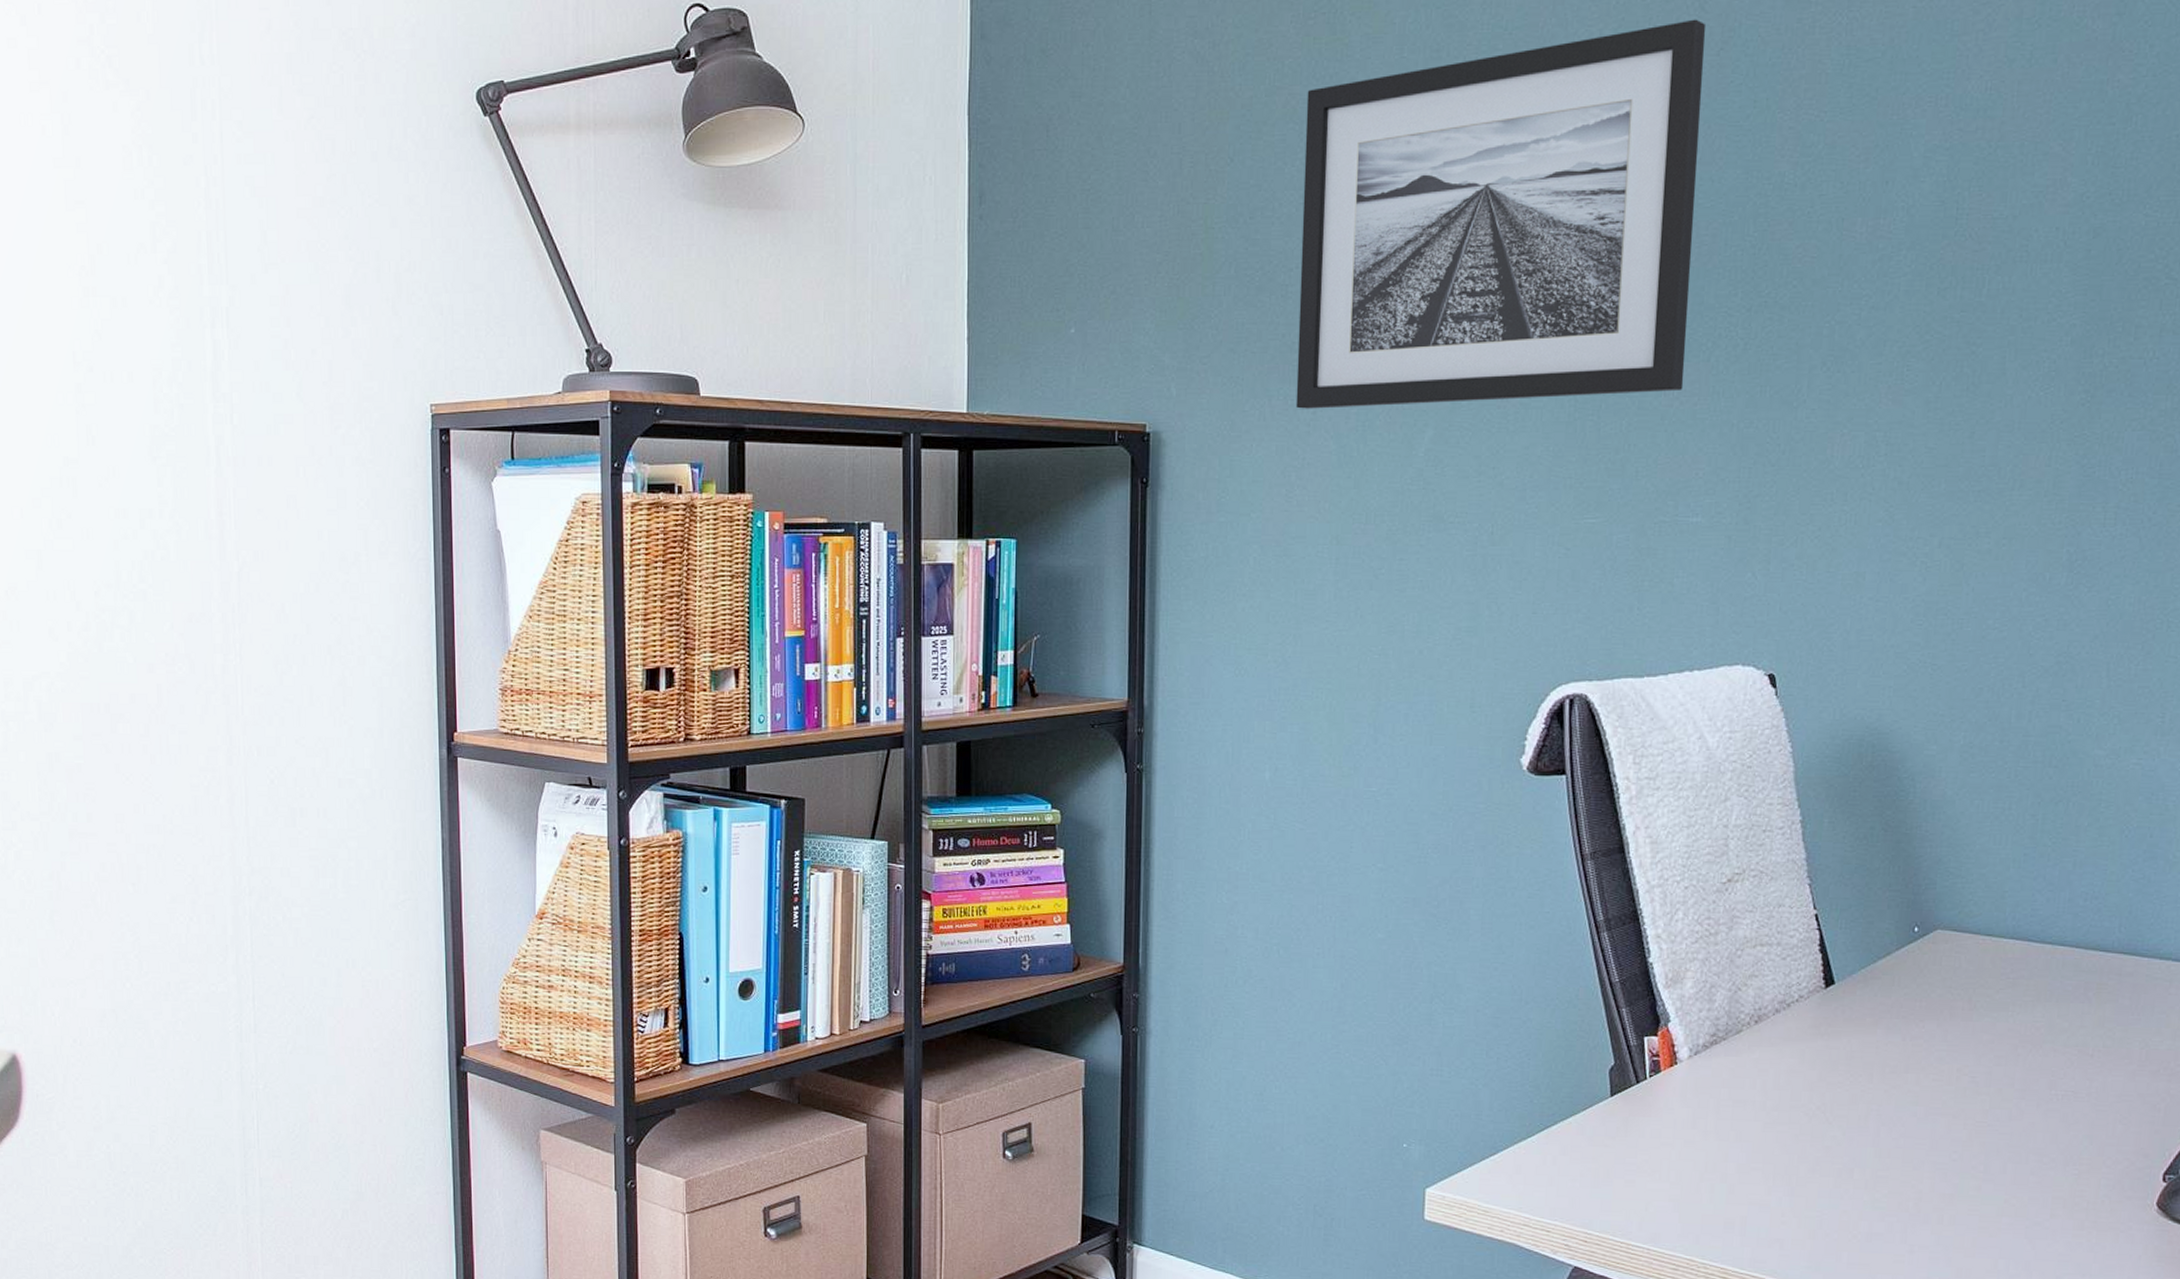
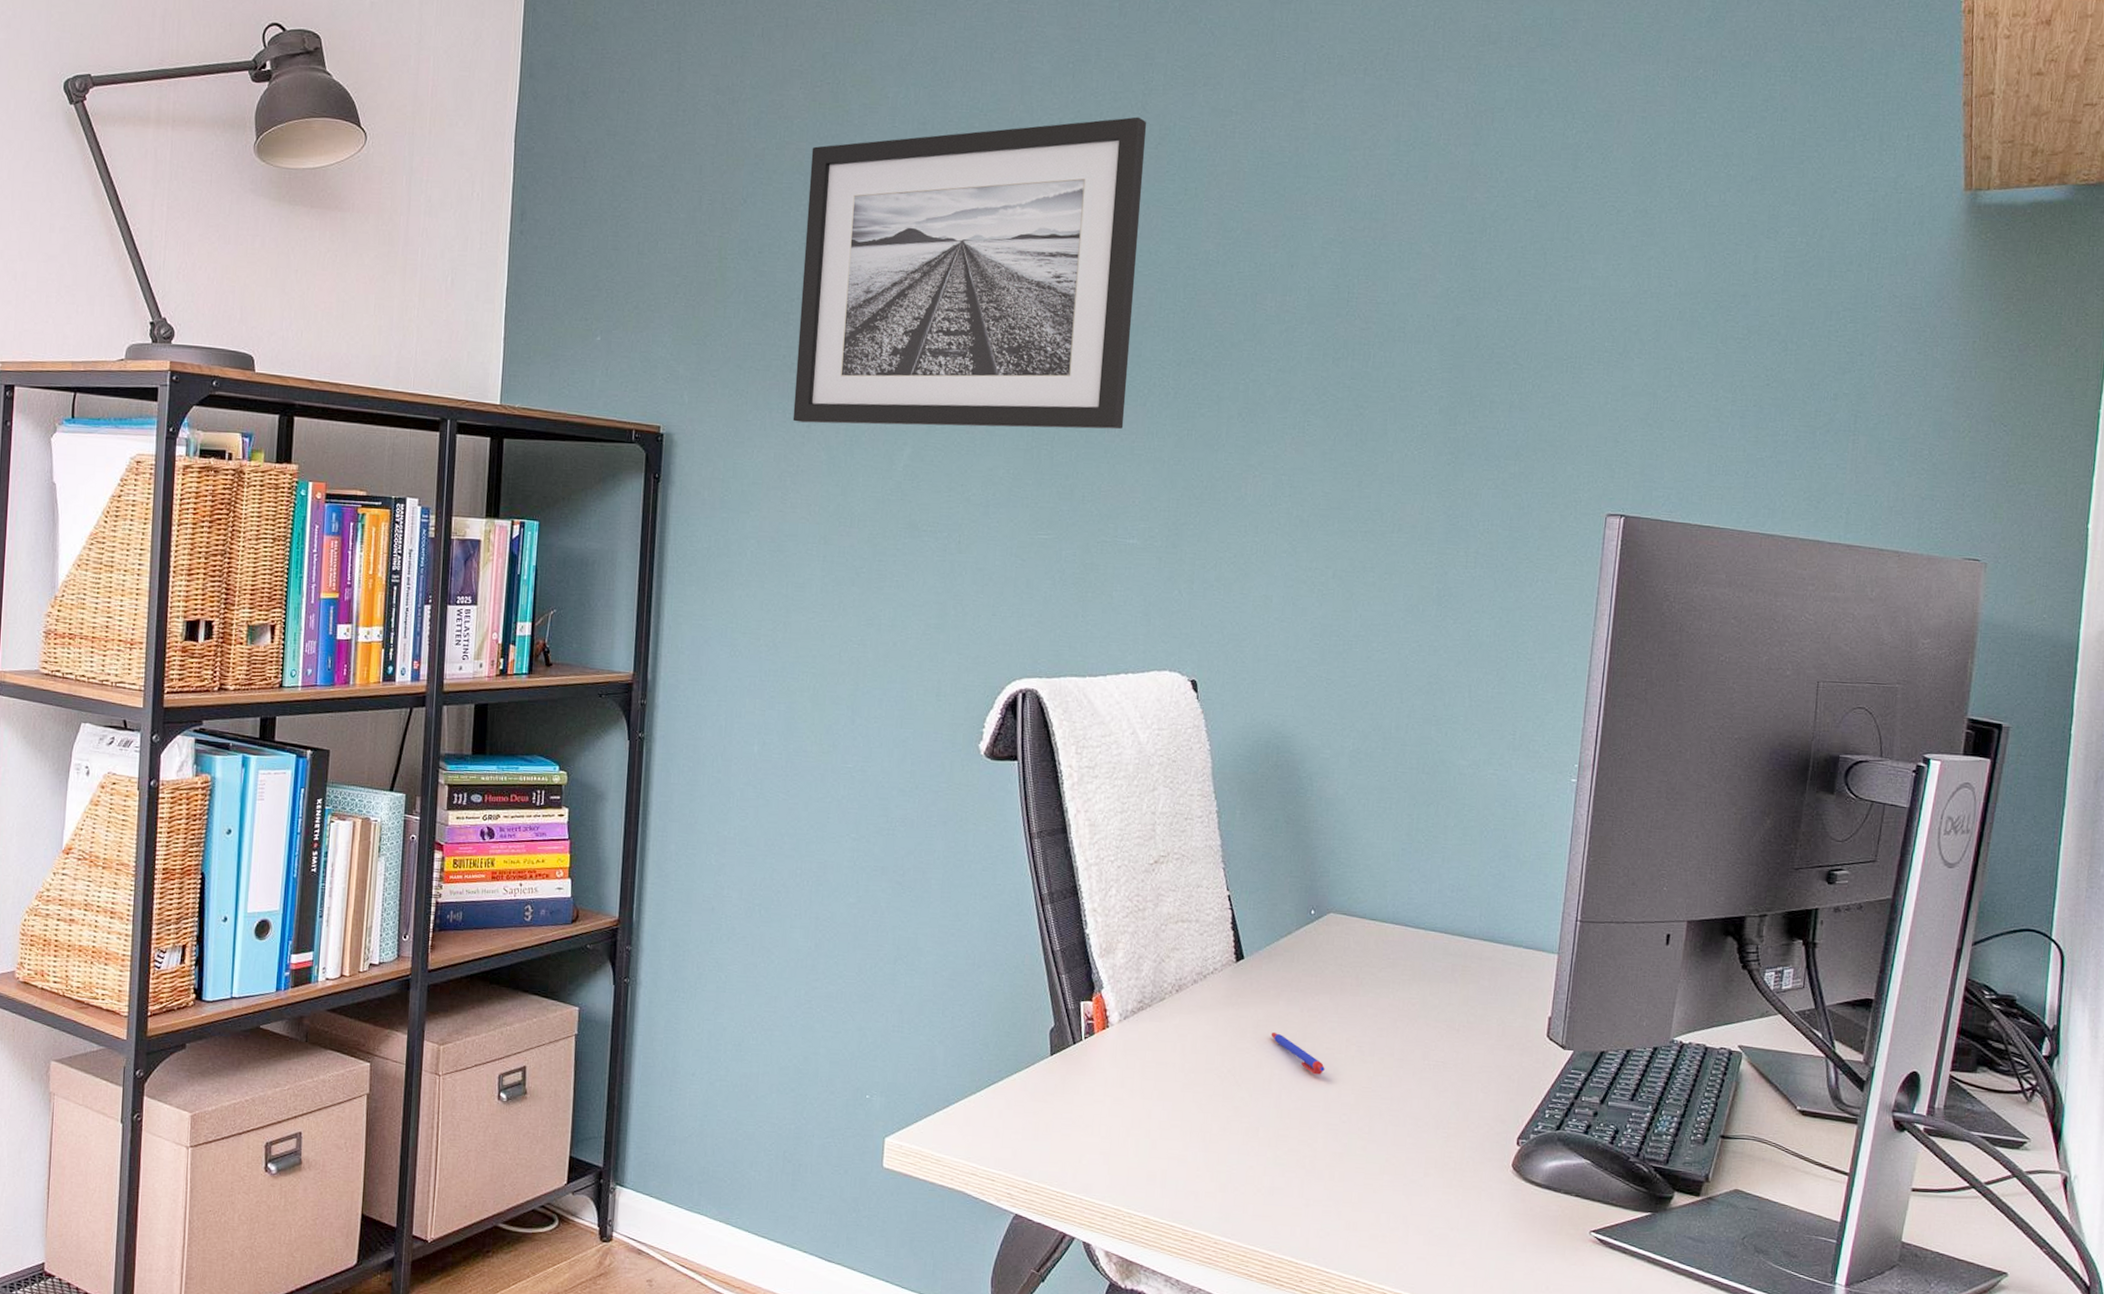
pen: none [1867,1064,1932,1110] -> present [1271,1032,1325,1075]

